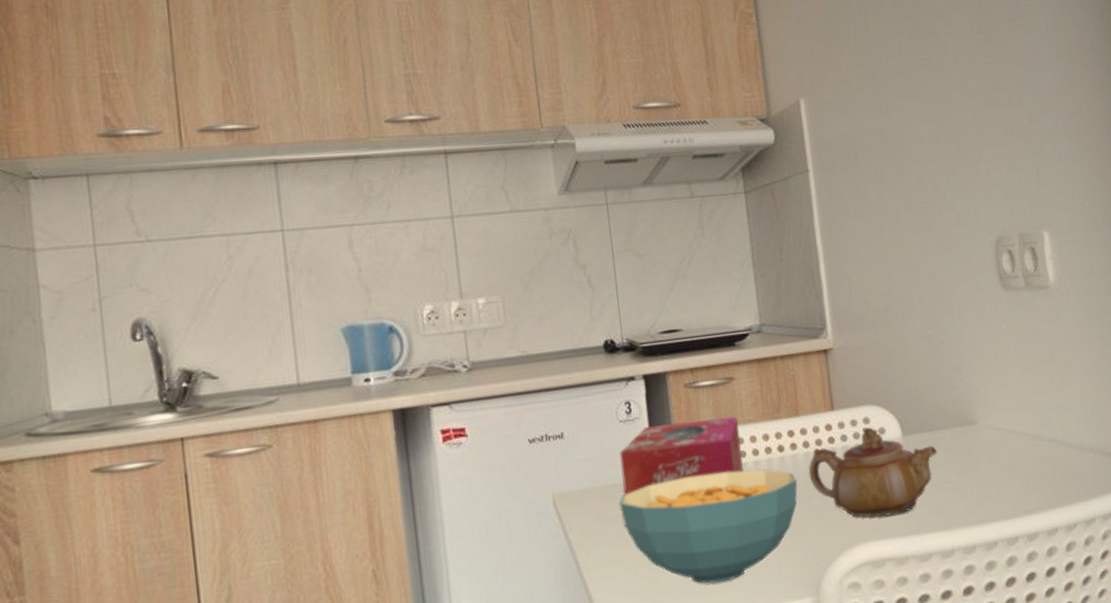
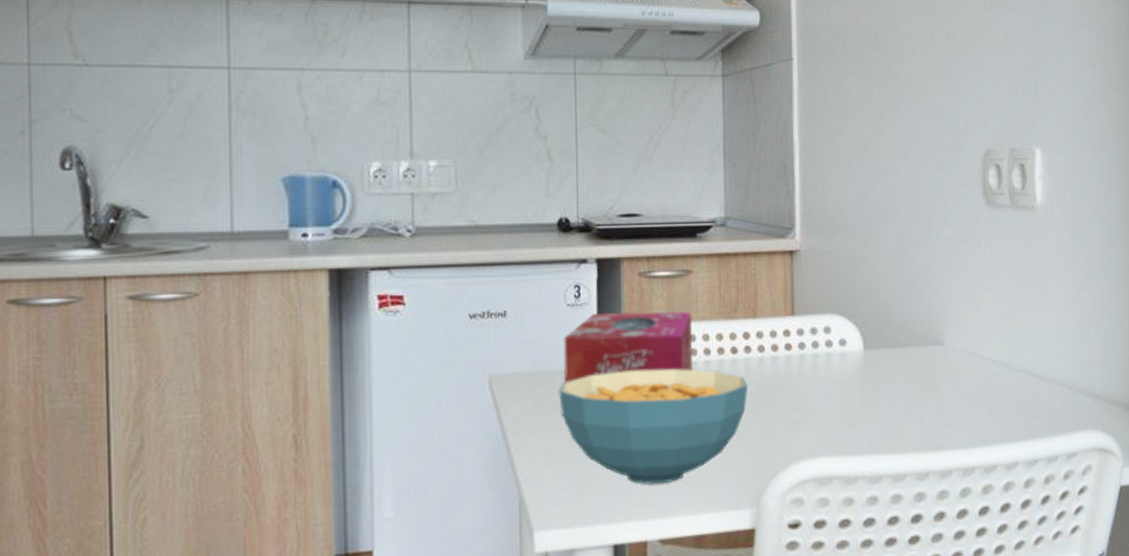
teapot: present [808,426,938,518] -> none [761,336,899,433]

